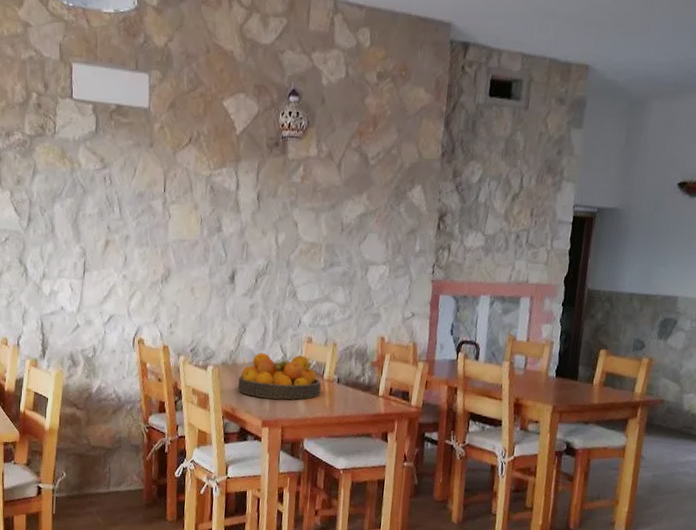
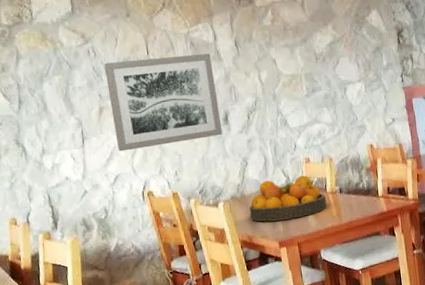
wall art: none [116,193,229,295] -> present [104,53,223,152]

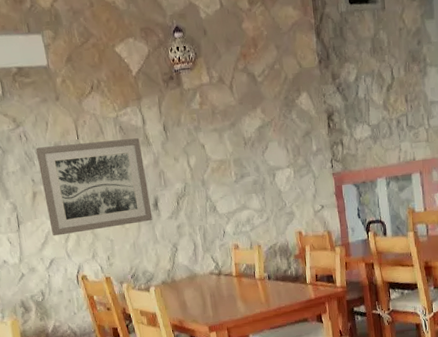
fruit bowl: present [249,175,327,222] -> none [179,262,256,307]

